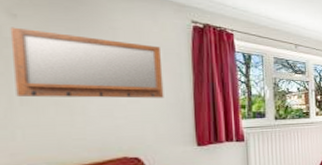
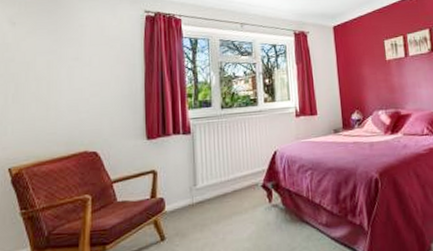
home mirror: present [10,27,164,99] -> none [10,33,120,95]

